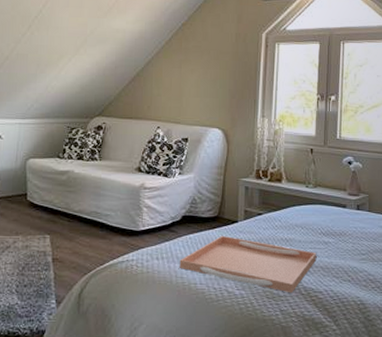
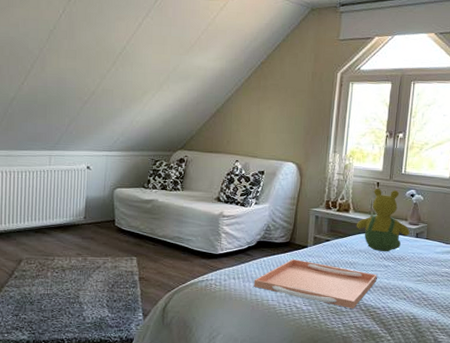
teddy bear: none [290,155,350,227] -> present [356,188,410,252]

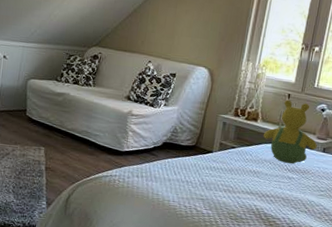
serving tray: present [254,258,377,309] -> none [156,162,280,217]

